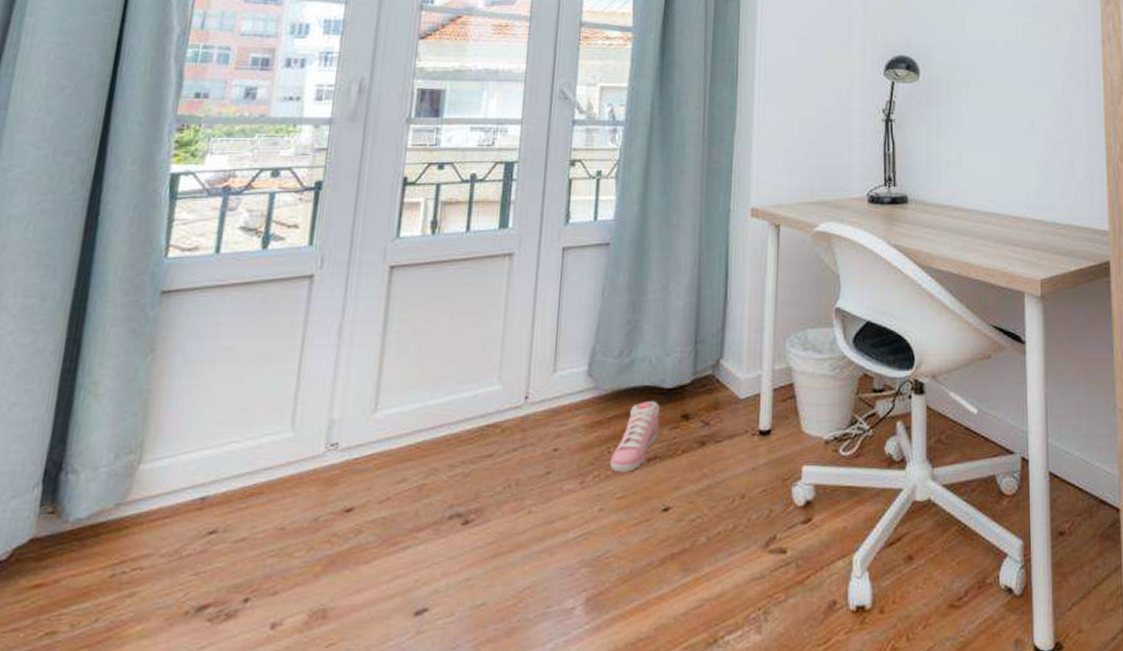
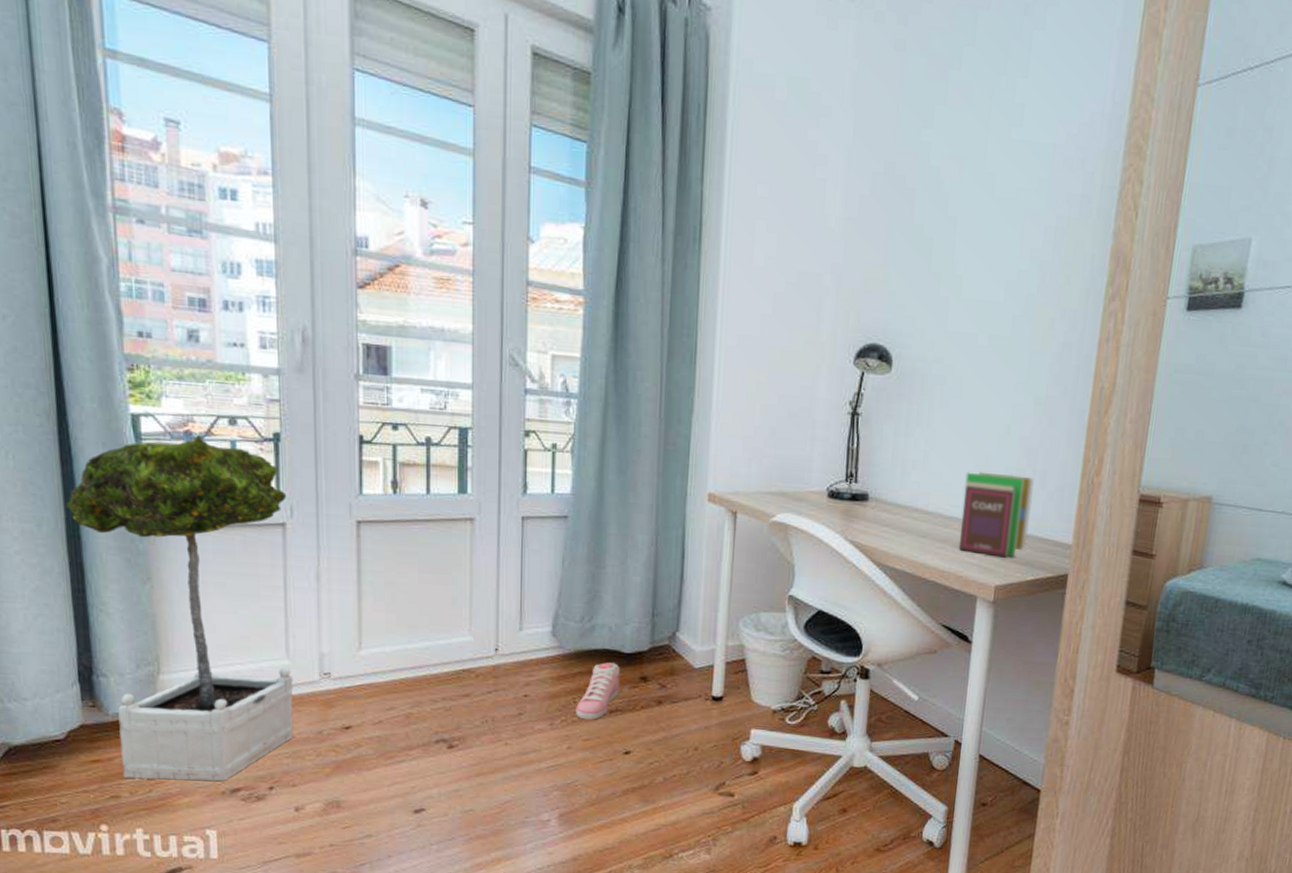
potted tree: none [67,189,320,605] -> present [66,435,294,781]
books: none [999,166,1065,250] -> present [958,471,1034,558]

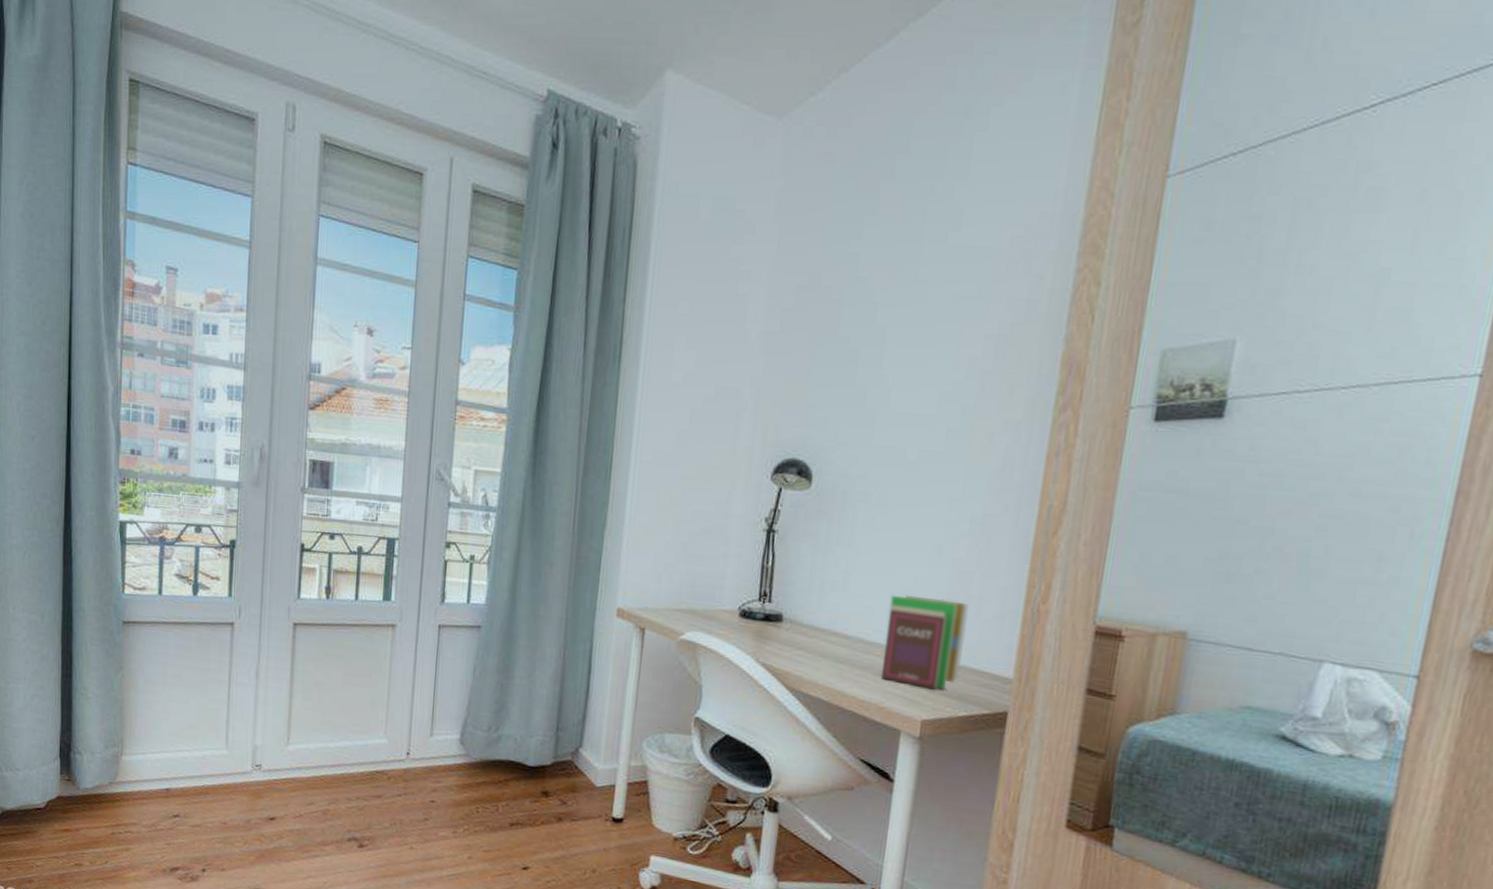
potted tree: present [66,435,294,781] -> none [64,541,237,859]
sneaker: present [576,662,620,720] -> none [478,774,522,831]

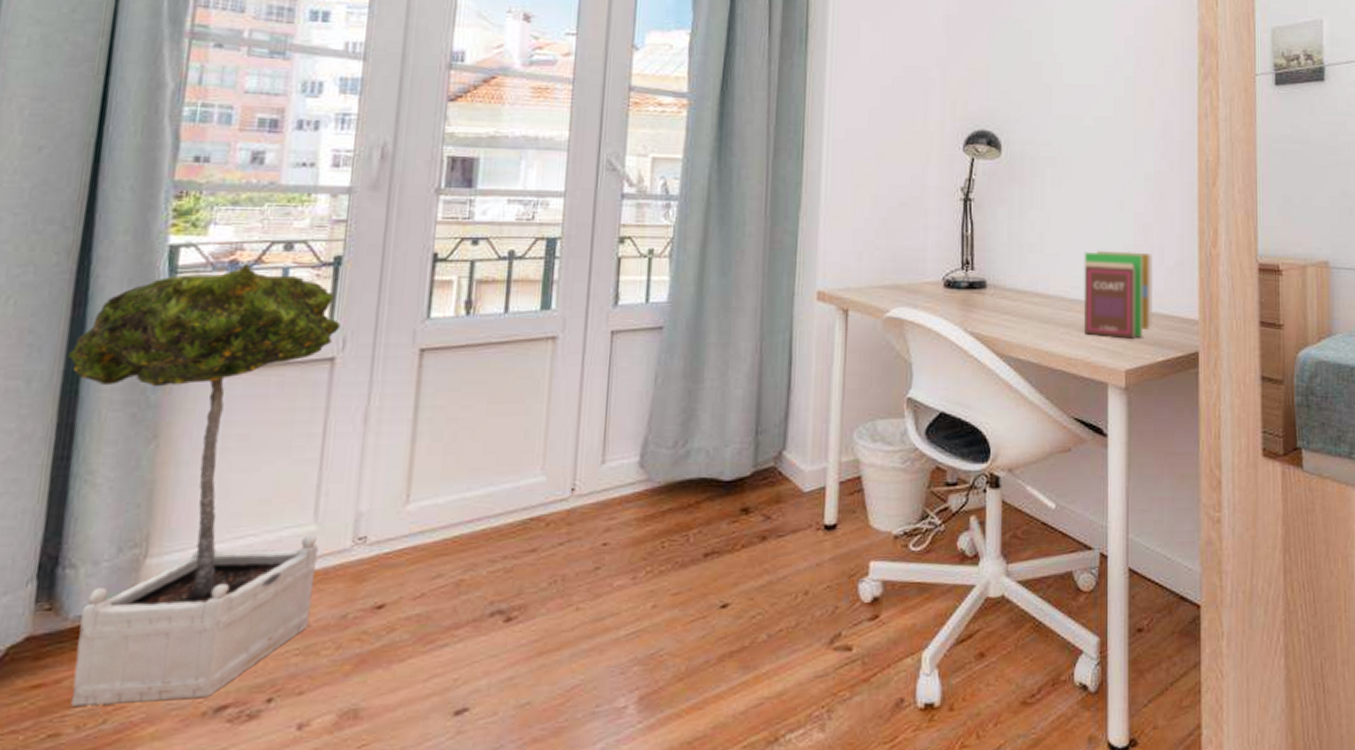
potted tree: none [64,541,237,859] -> present [68,264,341,706]

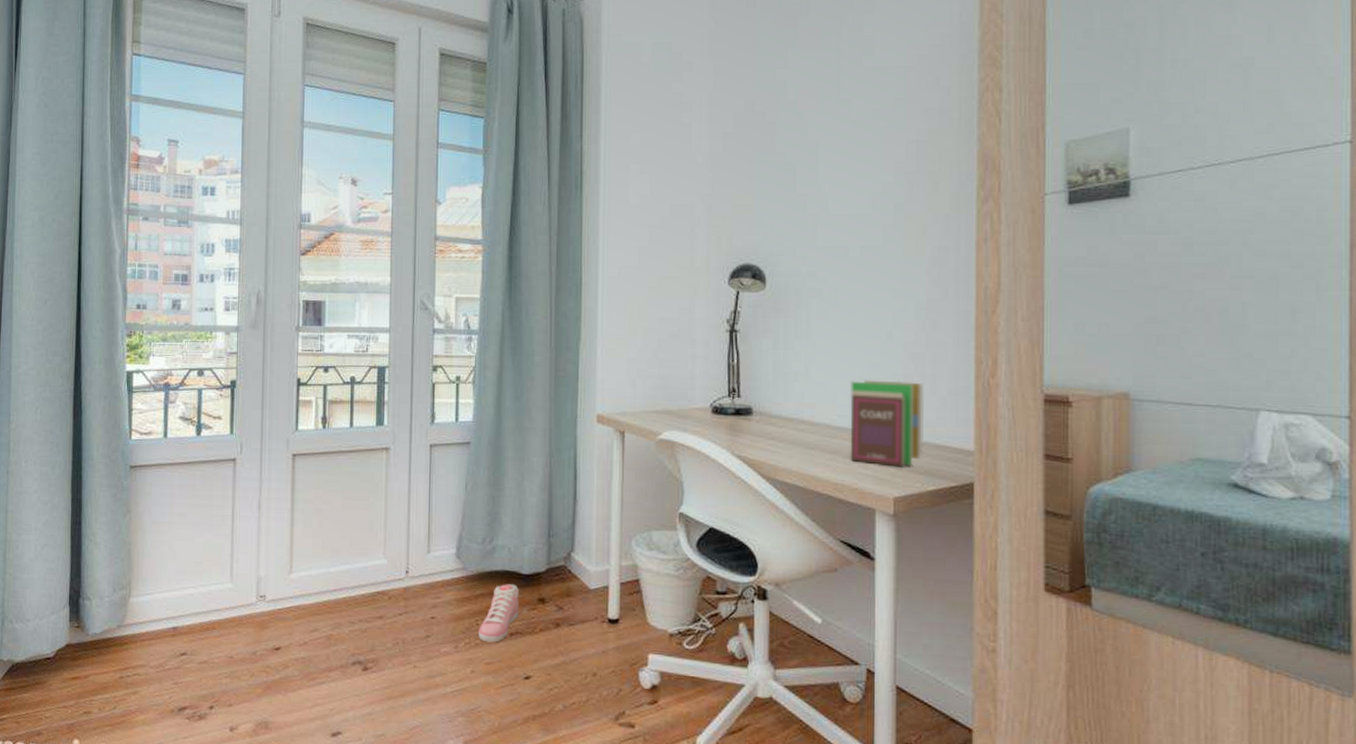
potted tree: present [68,264,341,706] -> none [74,386,238,699]
sneaker: none [664,494,717,568] -> present [478,584,519,643]

